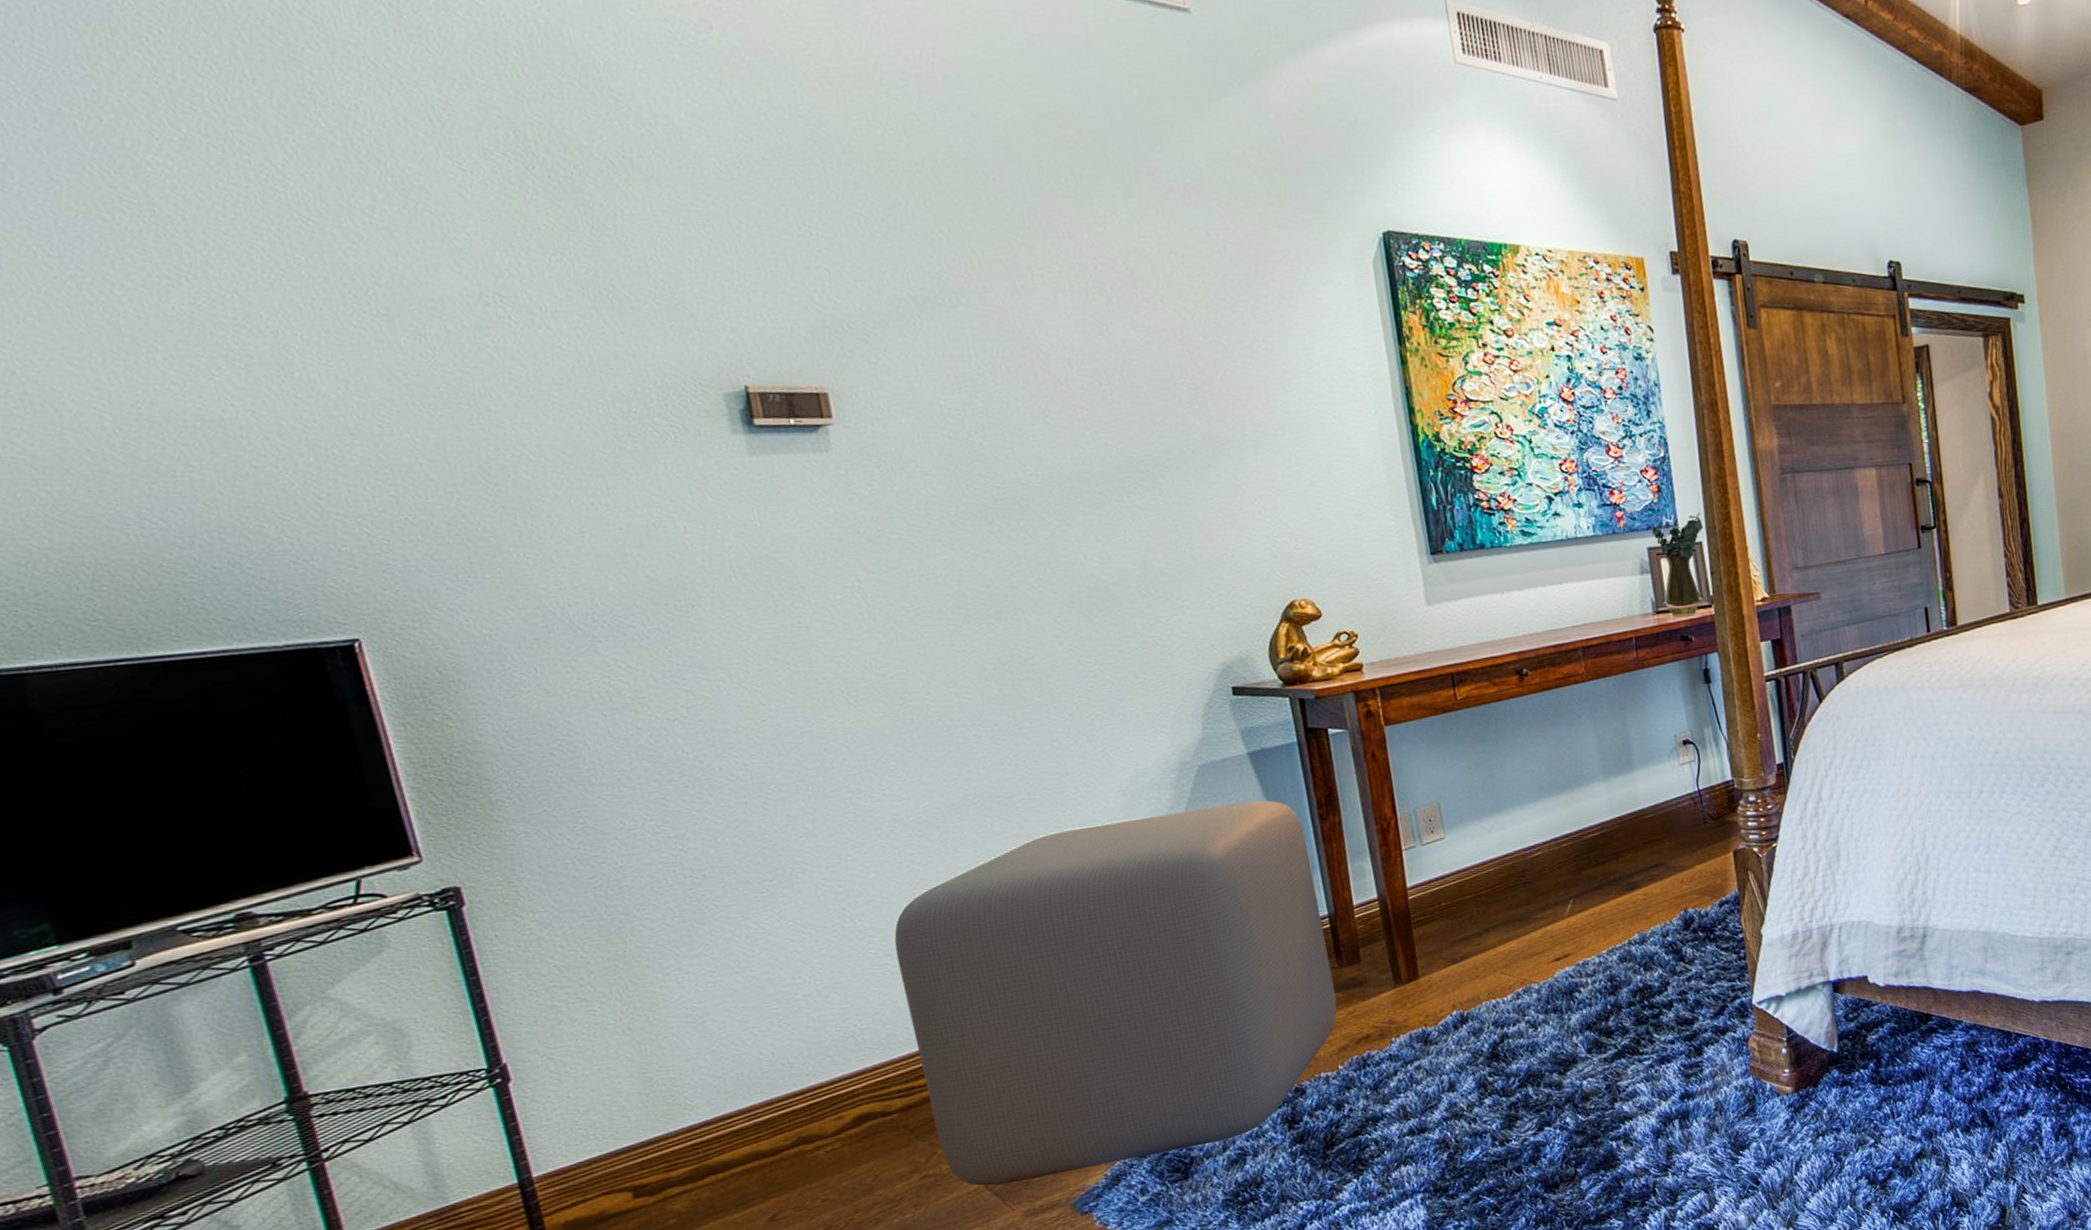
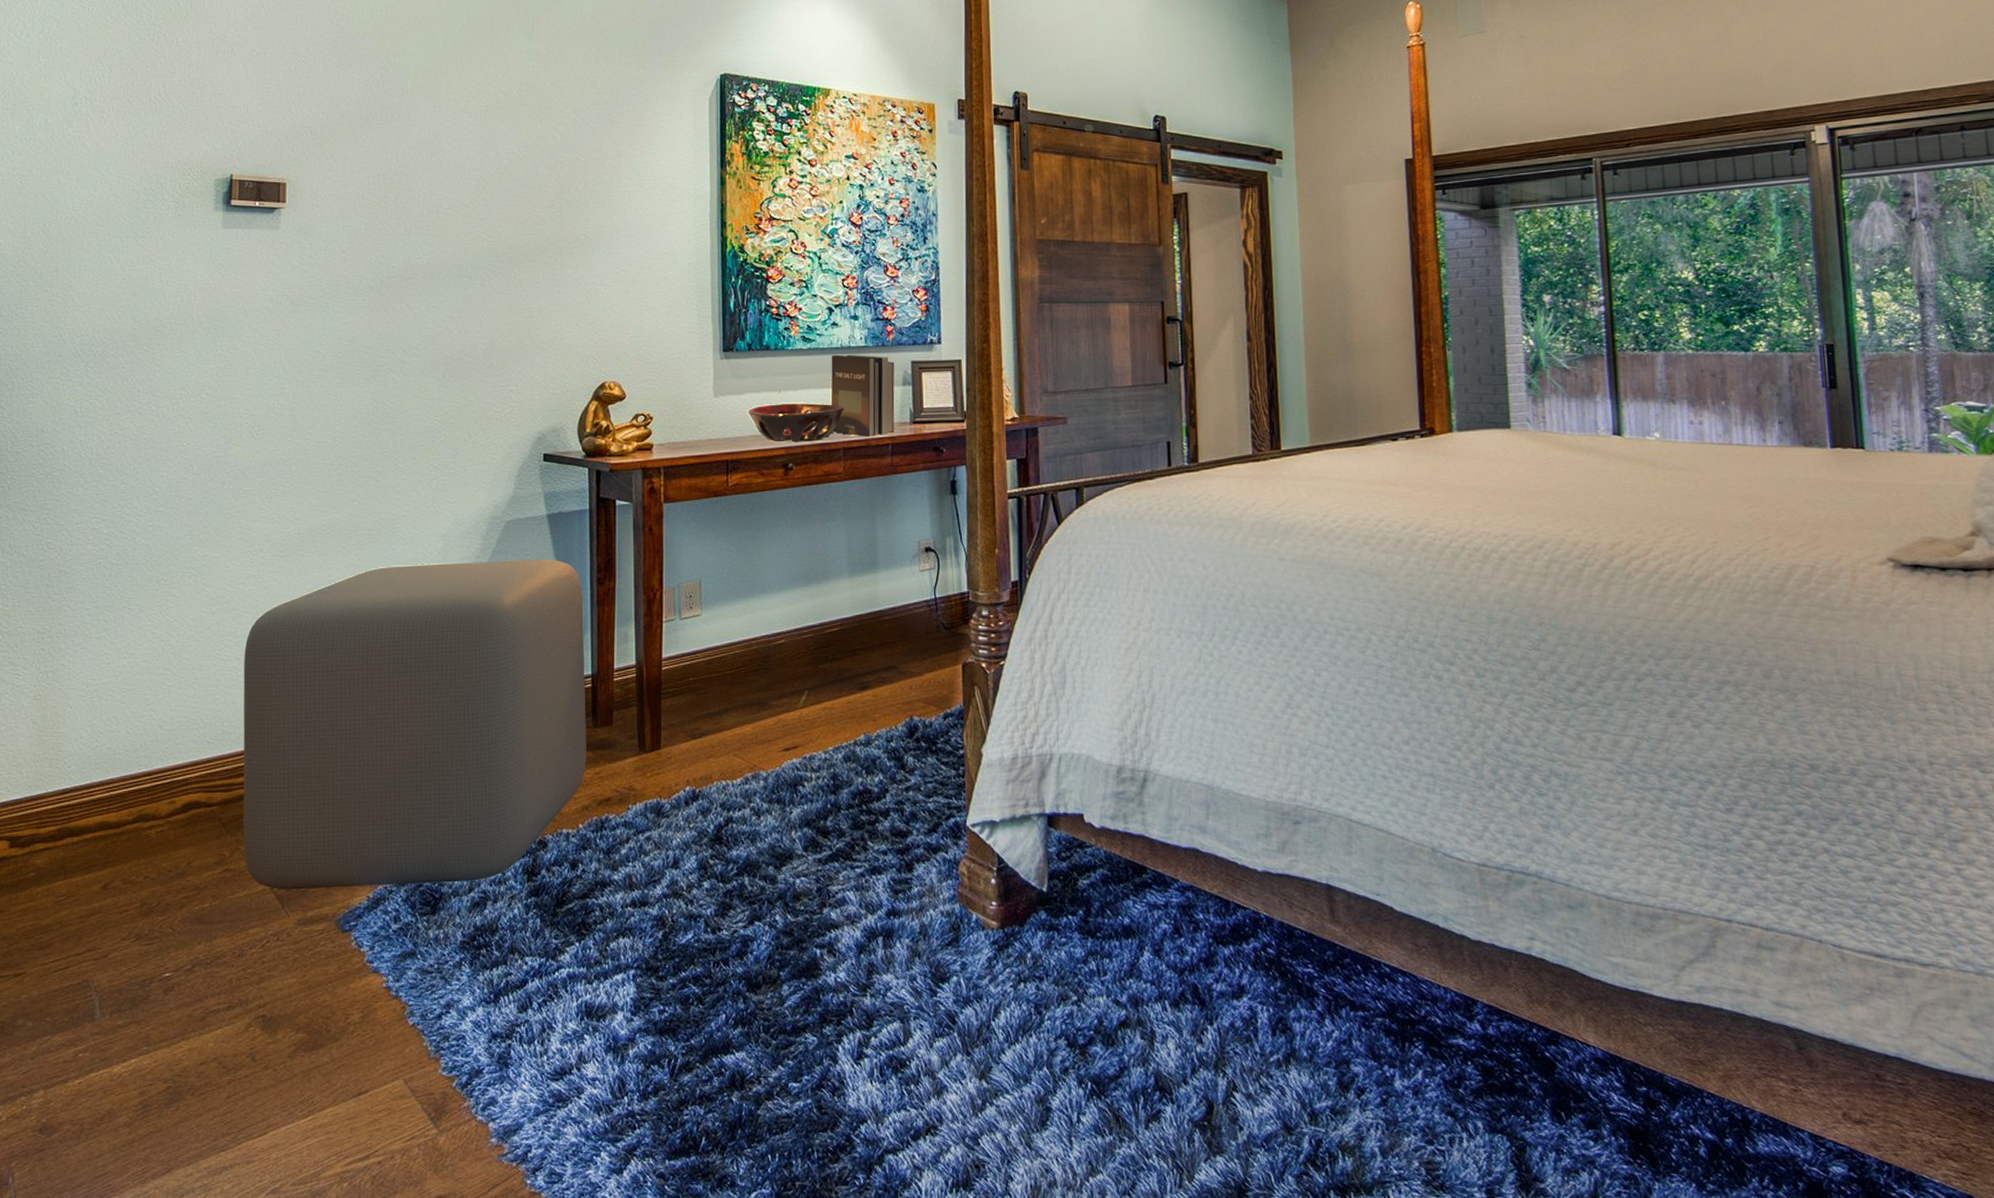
decorative bowl: none [1468,601,1579,648] -> present [747,403,845,443]
books: none [1556,545,1637,634] -> present [831,354,895,438]
vase: present [1651,512,1703,619] -> none [917,332,964,430]

